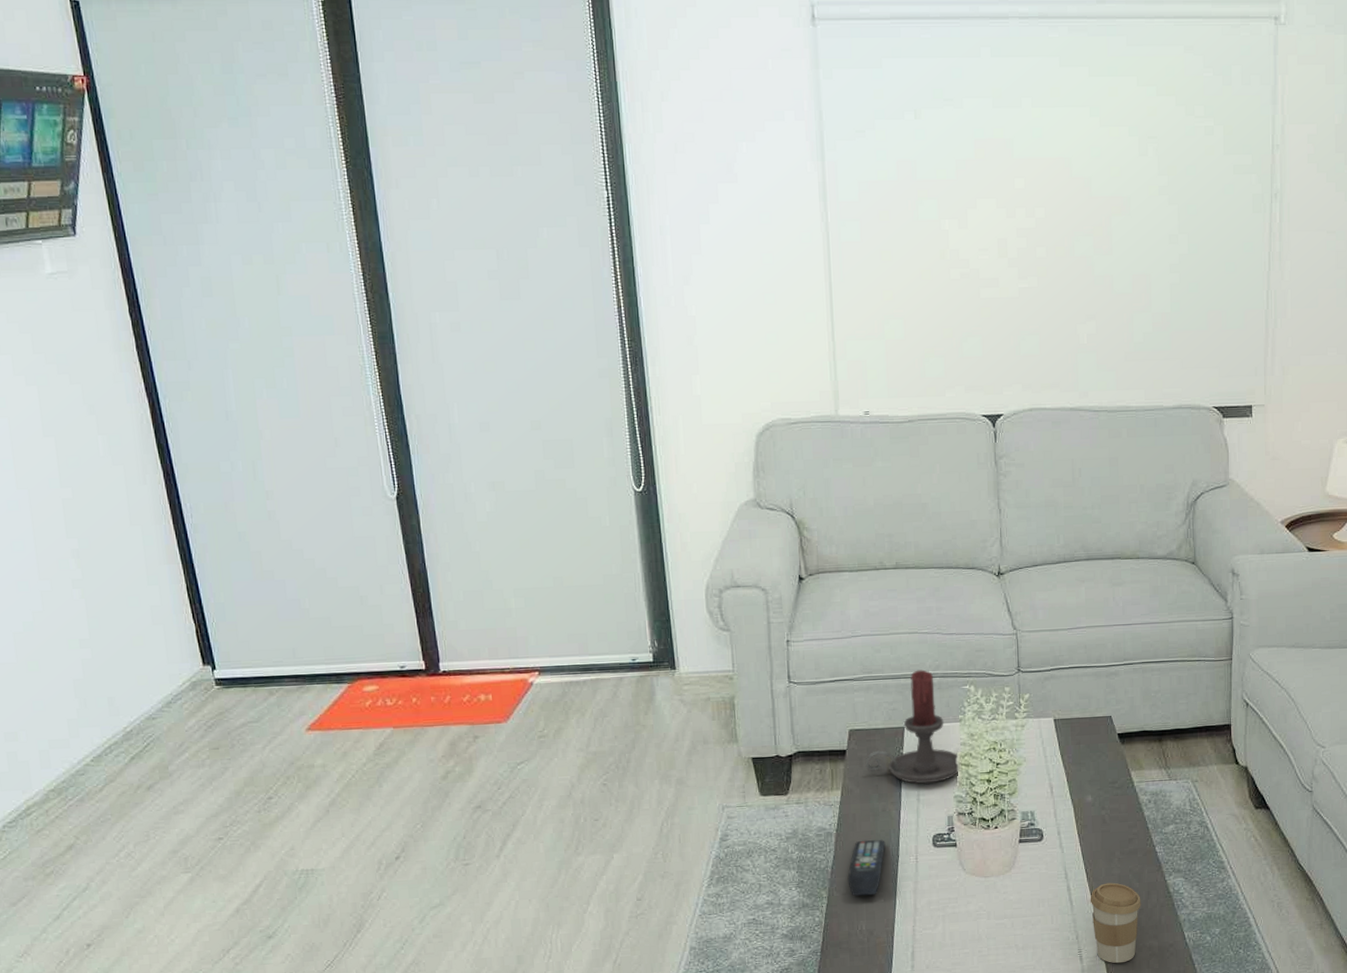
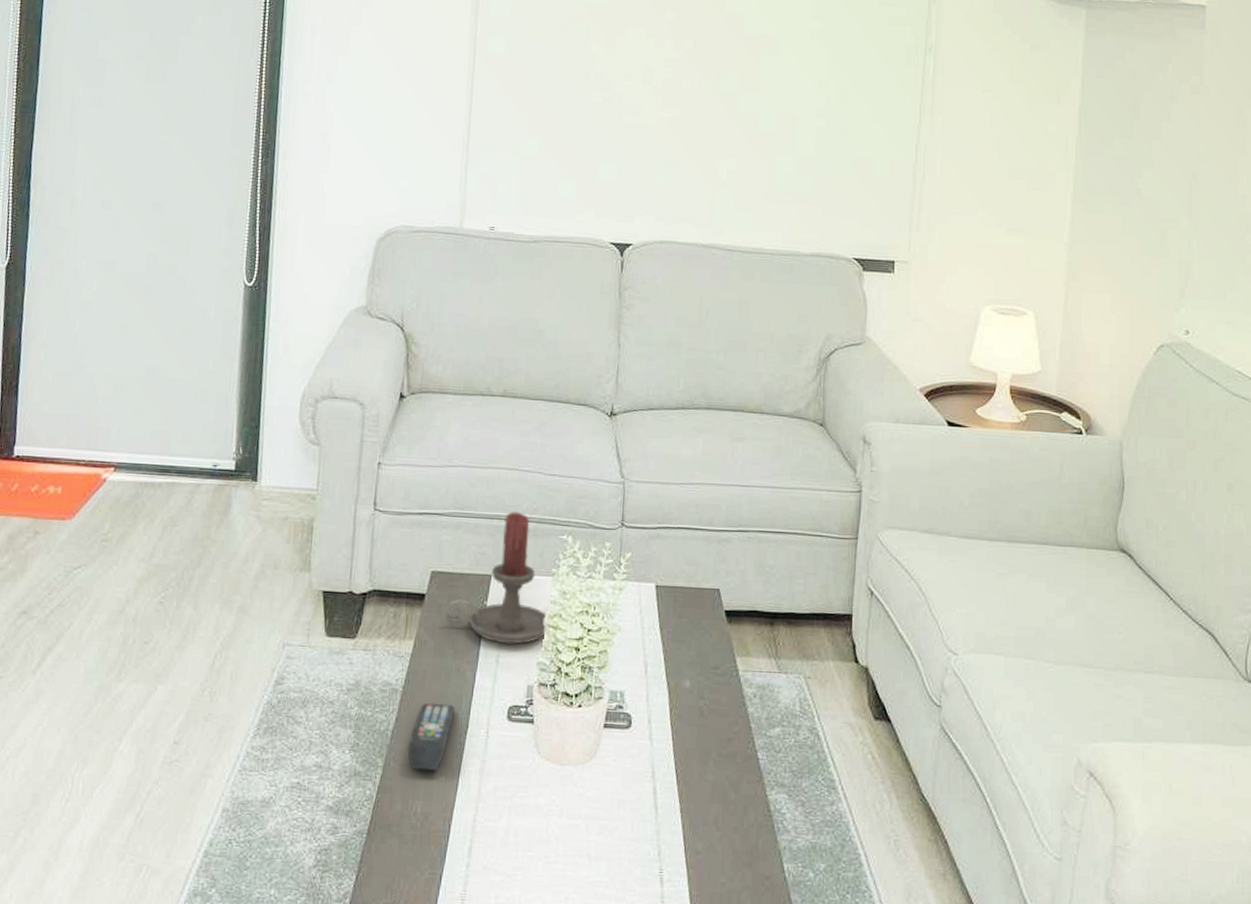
coffee cup: present [1090,882,1141,964] -> none [677,789,737,894]

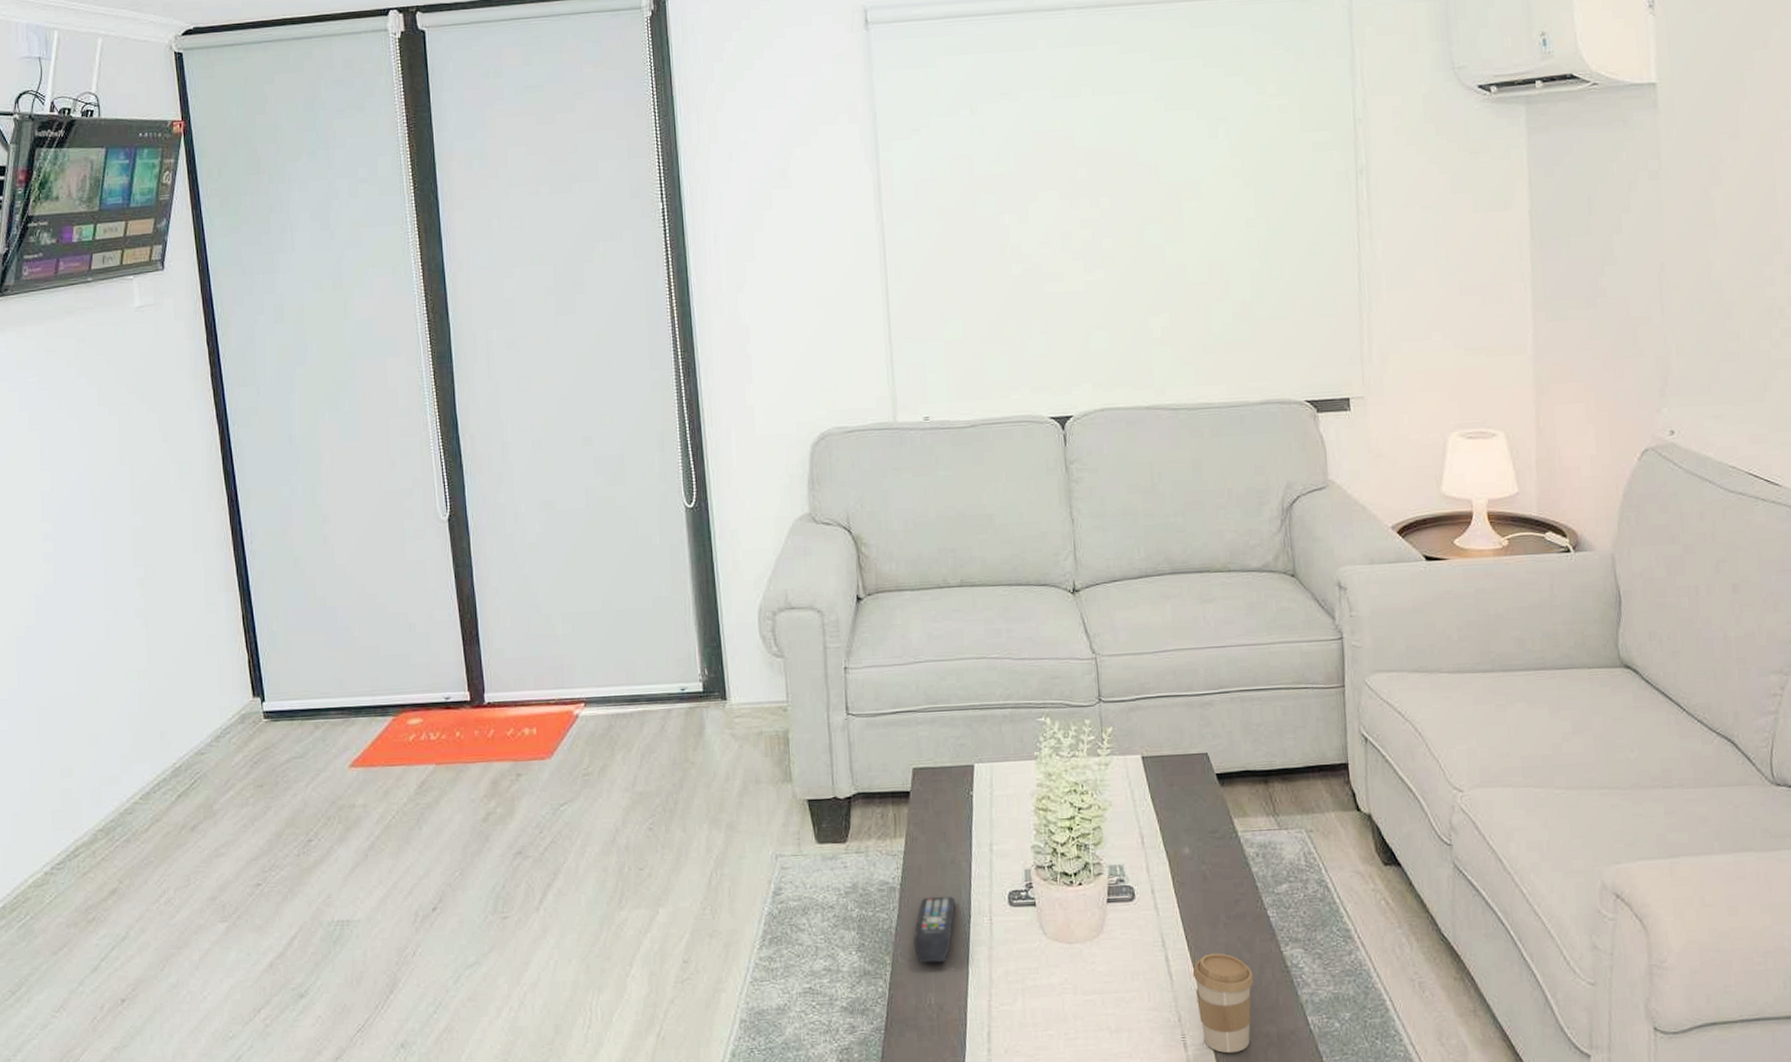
candle holder: present [445,511,548,645] -> none [932,699,1038,832]
coffee cup: none [677,789,737,894] -> present [1192,953,1254,1054]

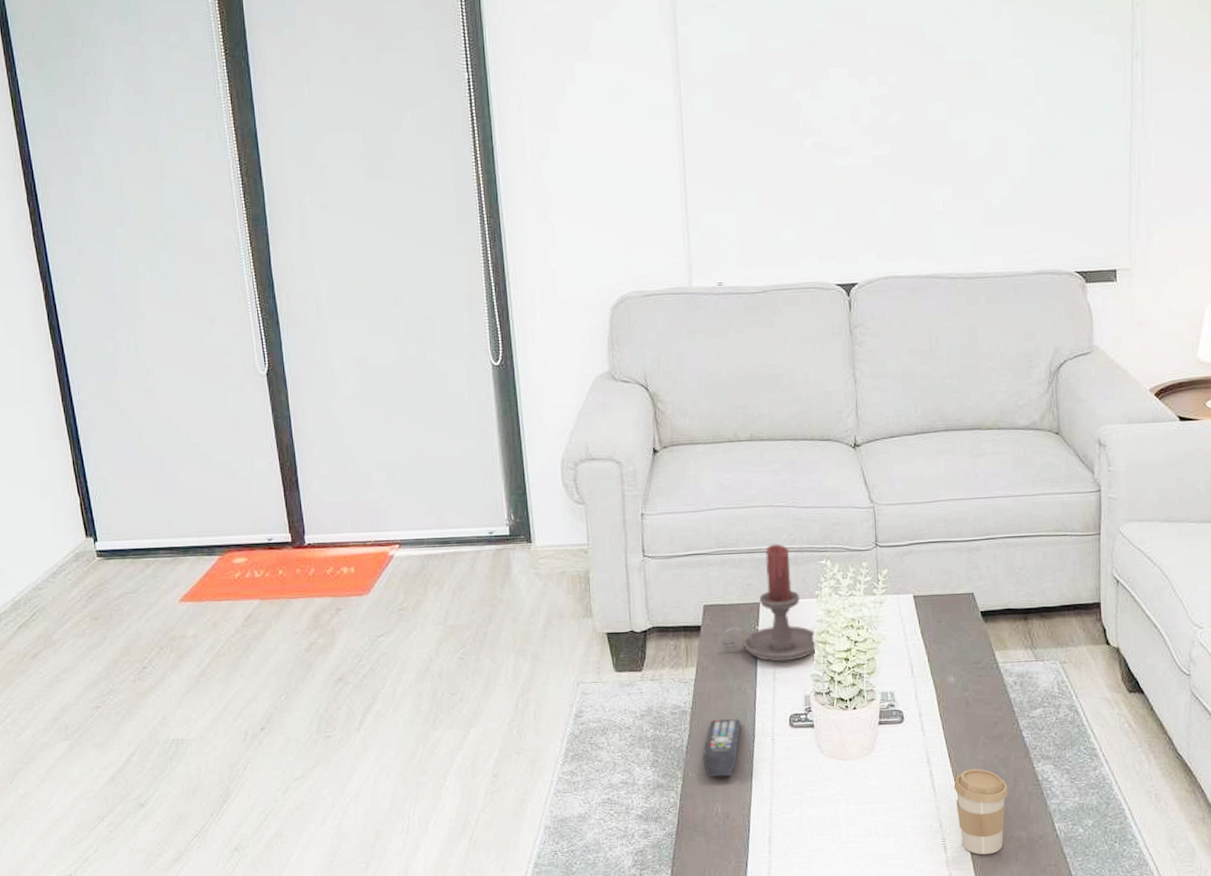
candle holder: none [932,699,1038,832] -> present [721,544,817,662]

